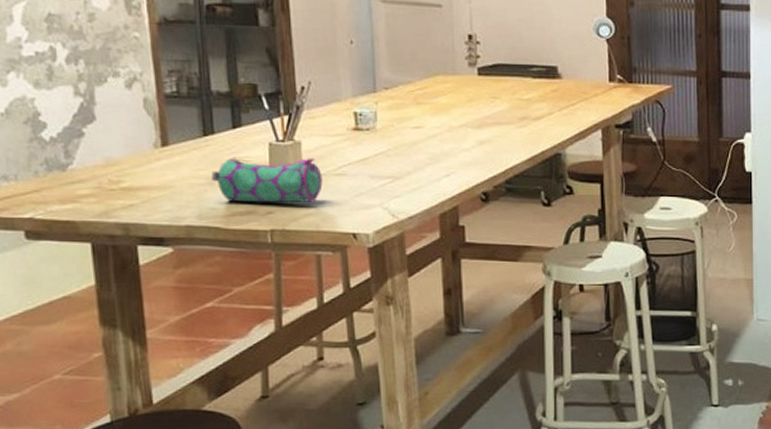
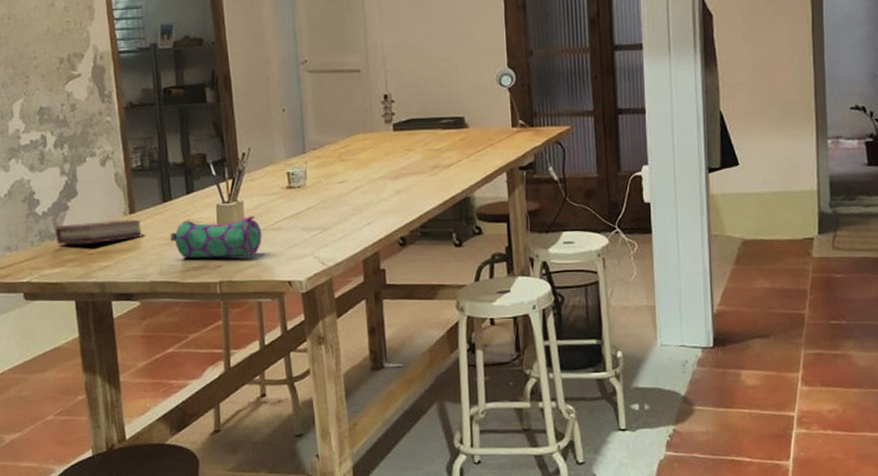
book: none [65,151,181,179] -> present [54,219,146,245]

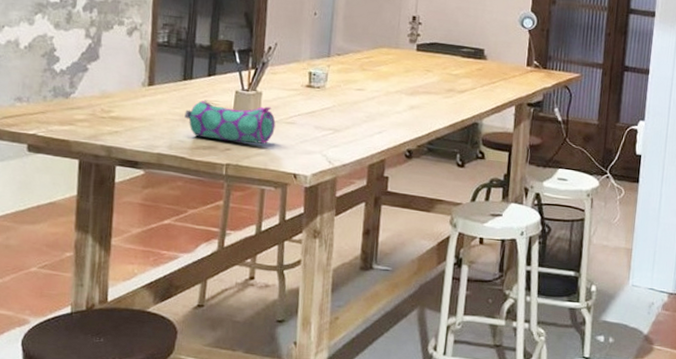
book: present [54,219,146,245] -> none [69,84,161,110]

